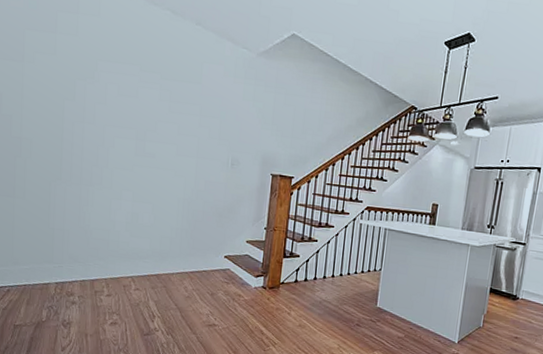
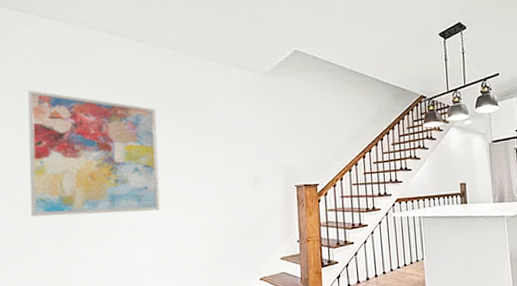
wall art: none [24,29,149,174] -> present [27,90,160,217]

